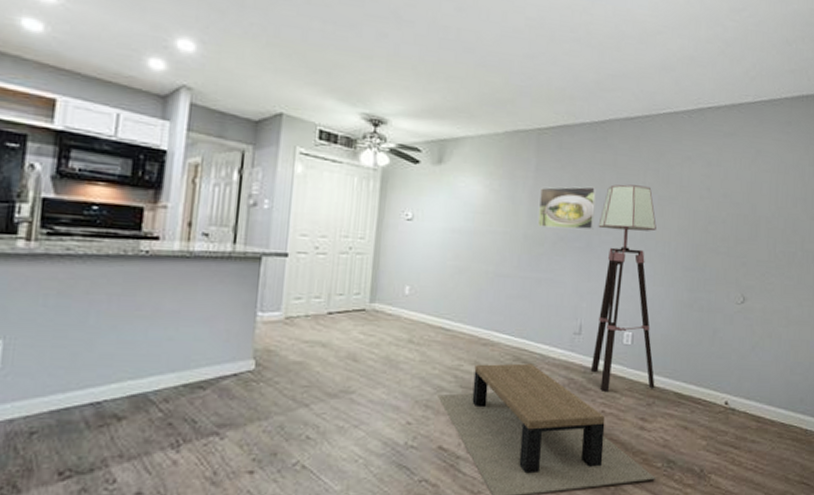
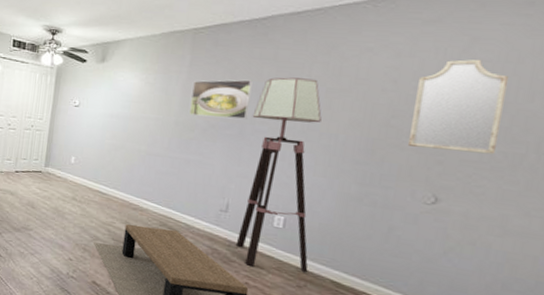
home mirror: none [721,169,782,254] -> present [407,59,510,155]

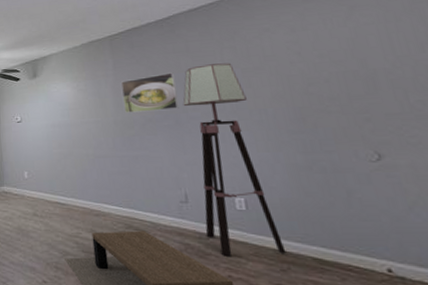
home mirror: present [407,59,510,155] -> none [318,23,413,109]

